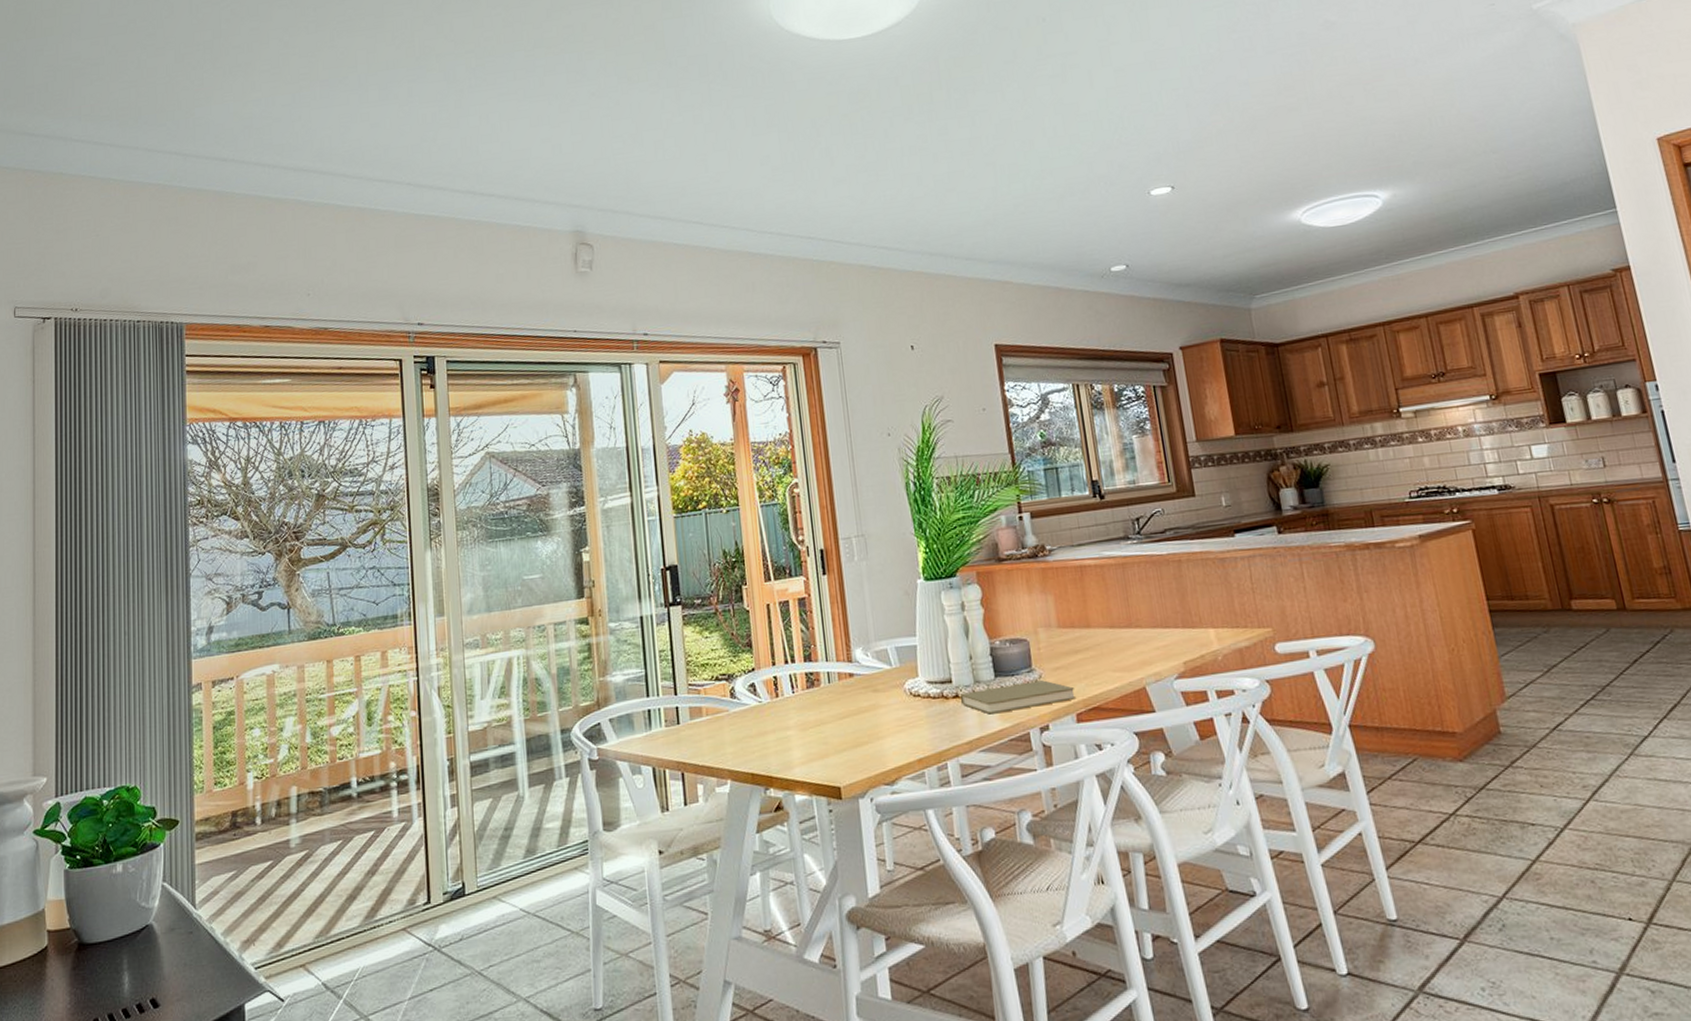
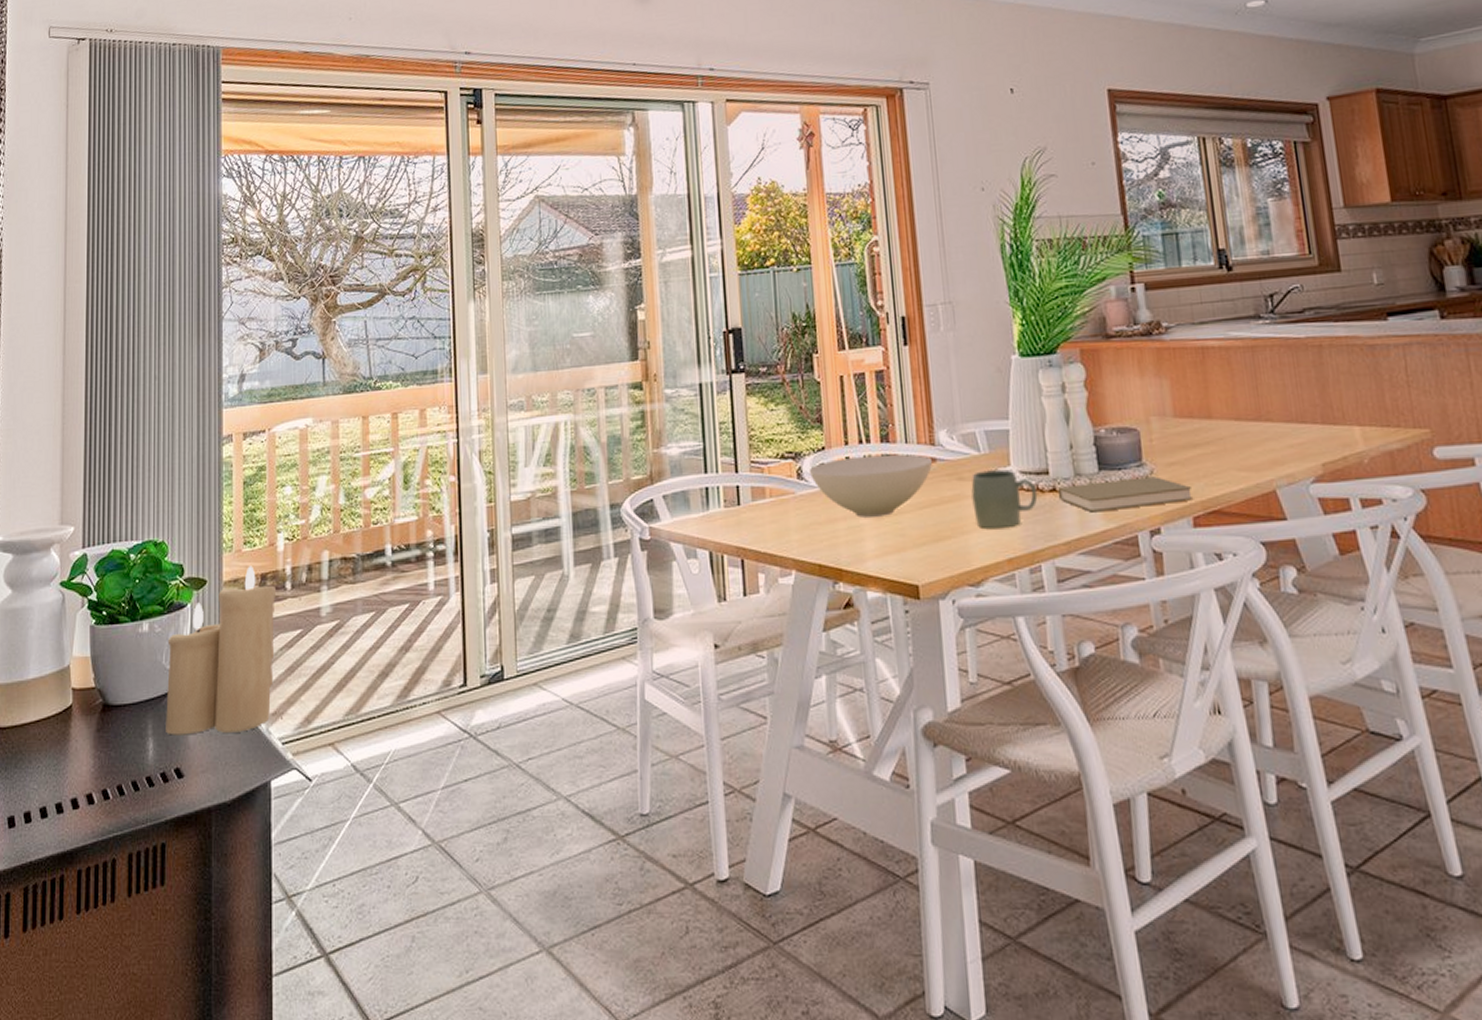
candle: none [141,804,246,968] -> present [166,566,276,736]
bowl: none [741,671,851,730] -> present [810,454,933,518]
mug: none [884,680,943,734] -> present [971,469,1038,530]

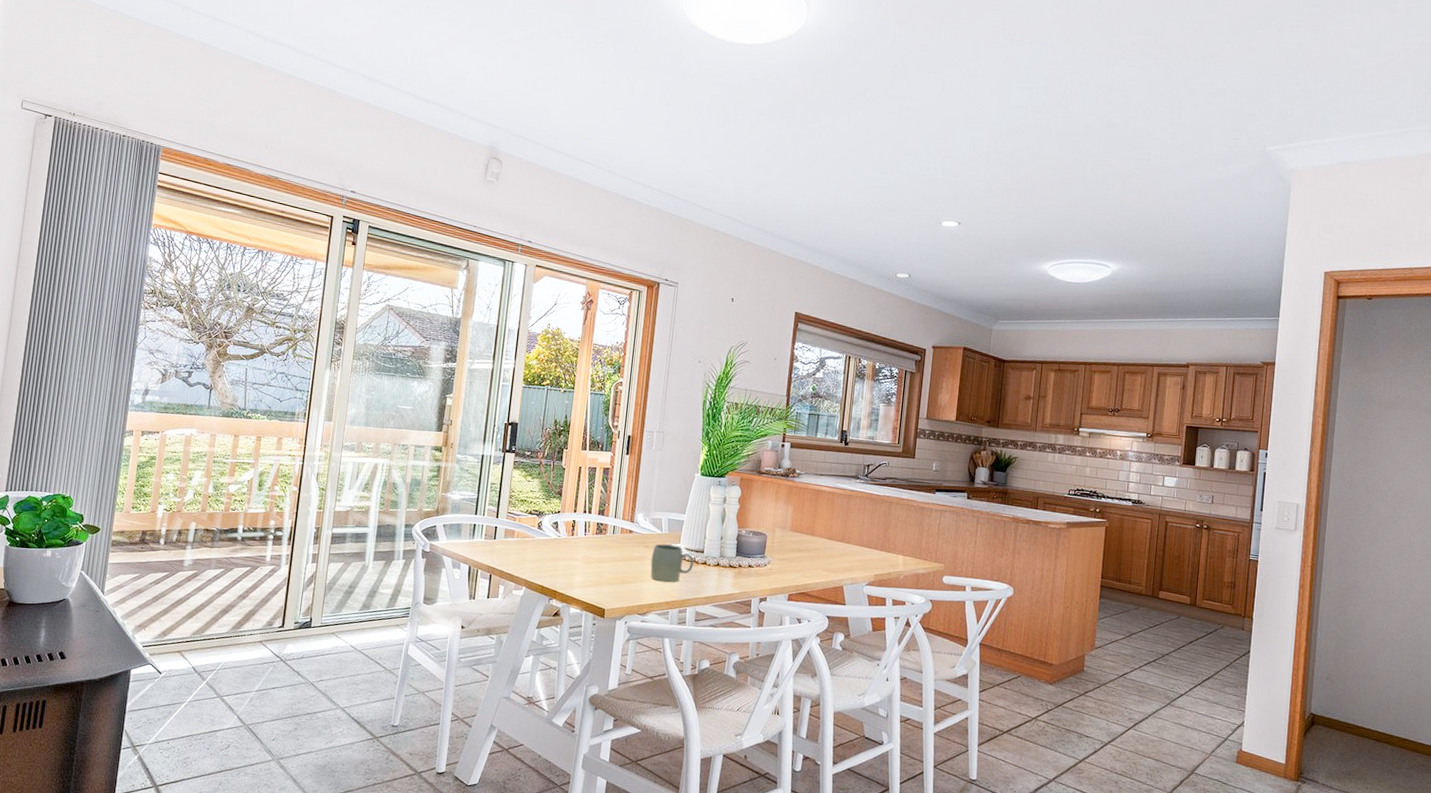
candle: present [166,566,276,736] -> none [55,524,152,635]
bowl: present [810,454,933,518] -> none [547,520,631,562]
book: present [1057,476,1192,513] -> none [706,562,791,584]

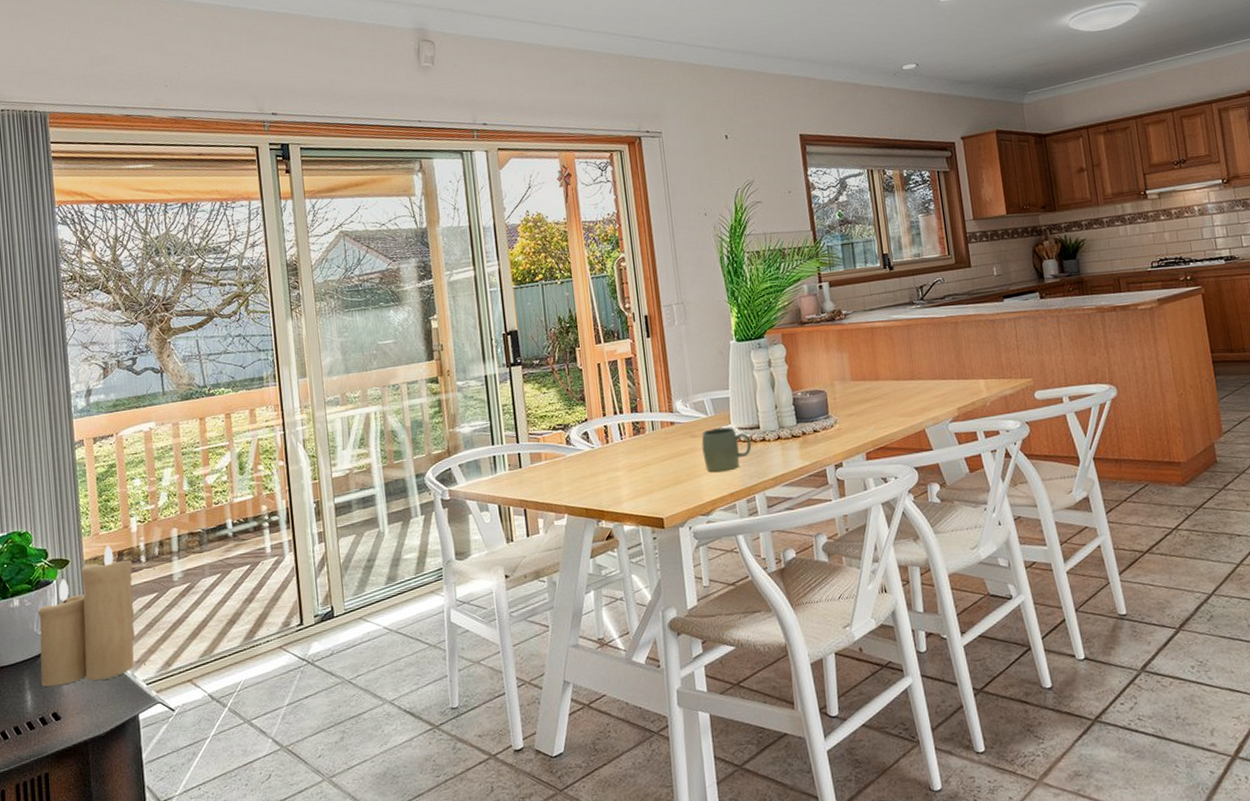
candle: none [55,524,152,635] -> present [37,545,136,687]

